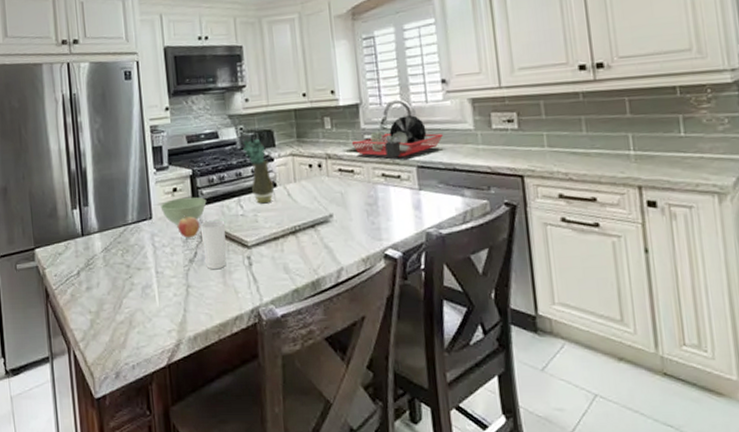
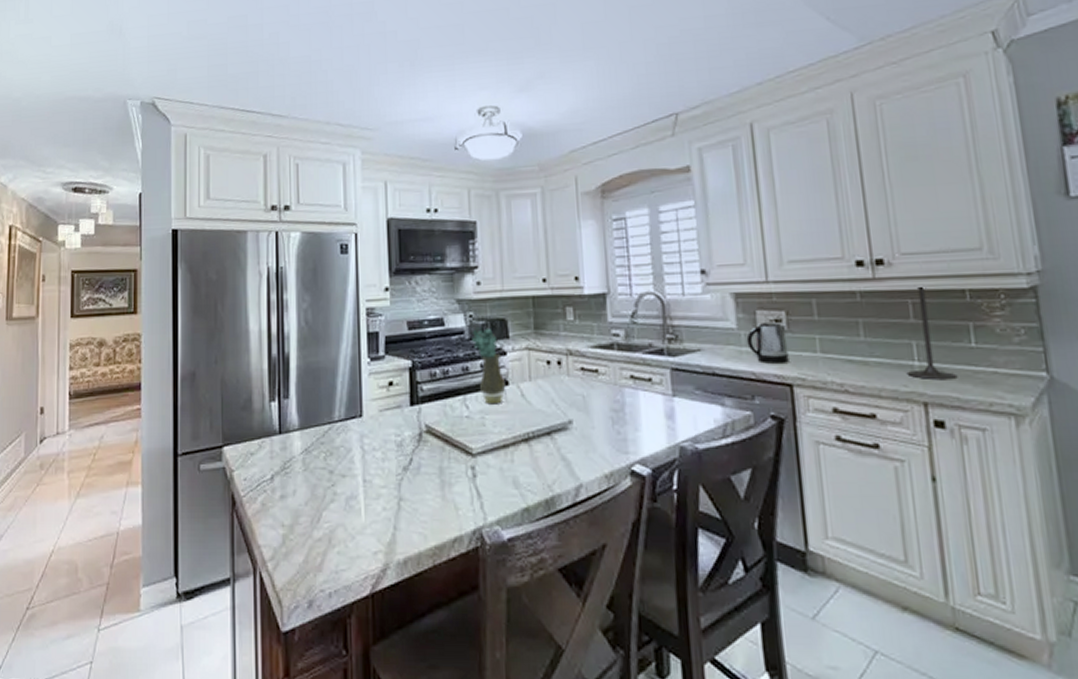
bowl: present [160,197,207,229] -> none [373,393,427,430]
fruit: present [178,215,200,239] -> none [392,414,418,442]
cup: present [200,220,227,270] -> none [418,421,448,481]
dish rack: present [351,115,443,160] -> none [596,309,701,361]
kettle: none [482,122,520,160] -> present [746,321,789,365]
candlestick: none [623,86,669,167] -> present [906,287,958,381]

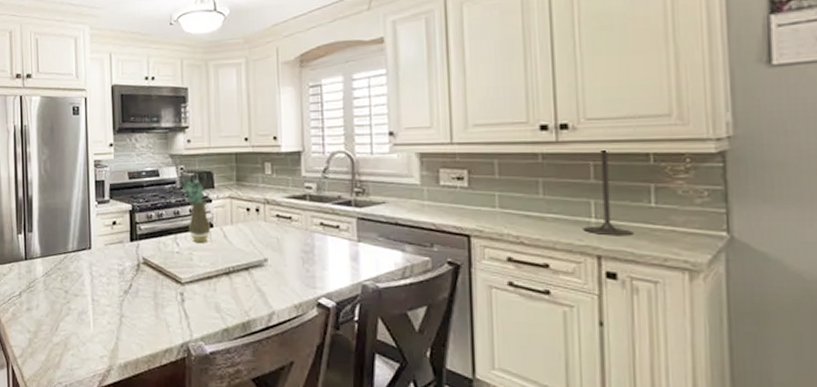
kettle: present [746,321,789,365] -> none [429,179,468,218]

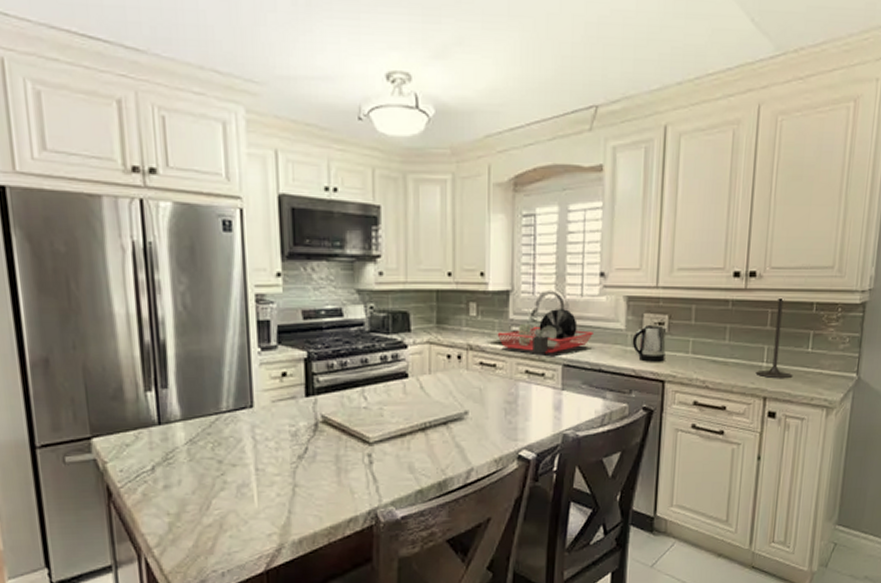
vase: present [182,176,211,243] -> none [372,317,406,396]
dish rack: none [291,166,386,211] -> present [497,309,593,357]
kettle: none [429,179,468,218] -> present [632,324,667,363]

